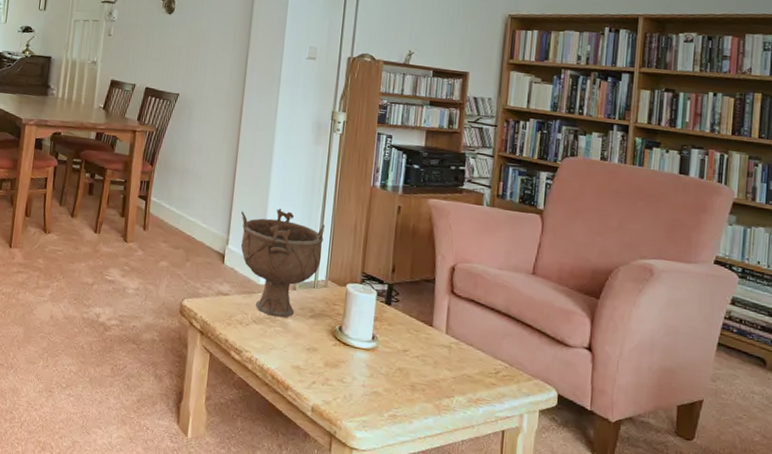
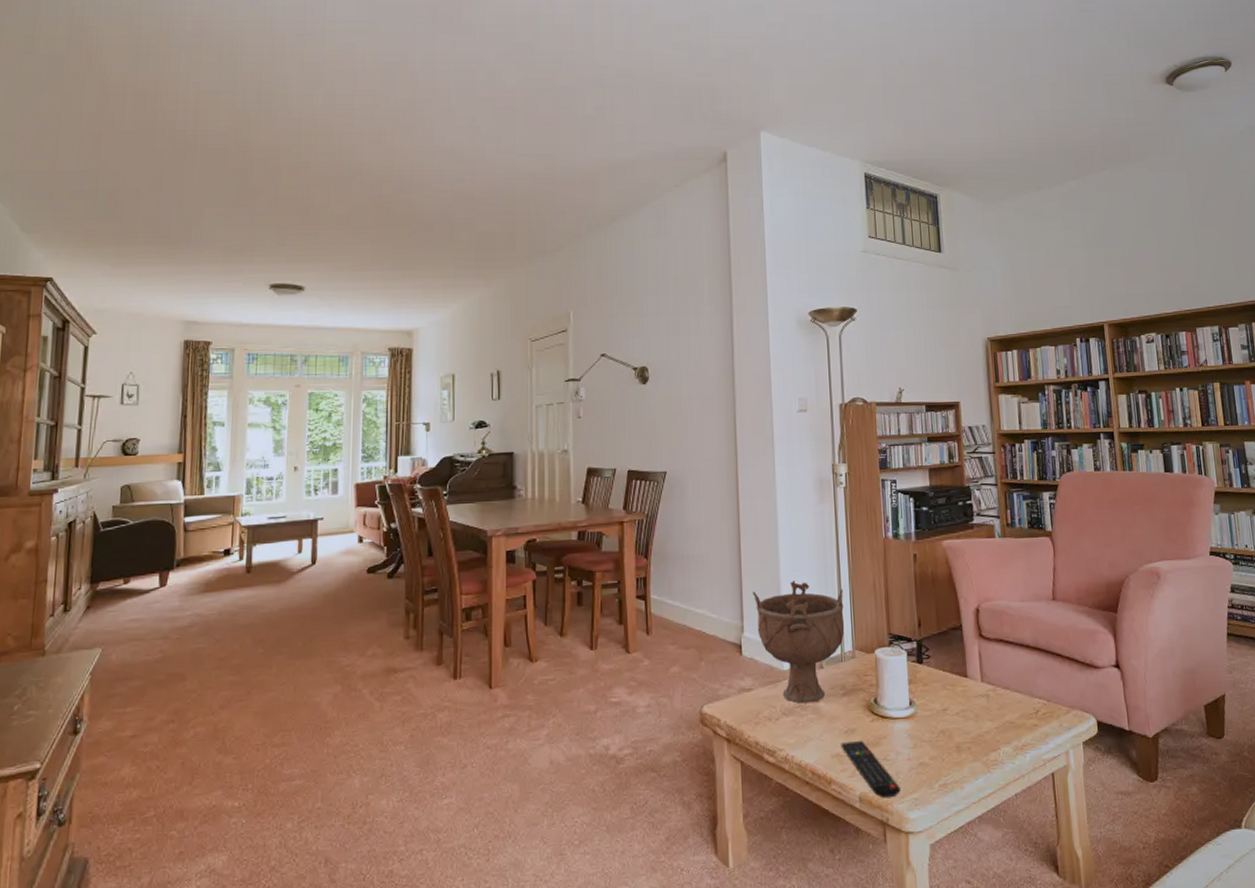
remote control: none [301,357,351,415] -> present [840,741,900,799]

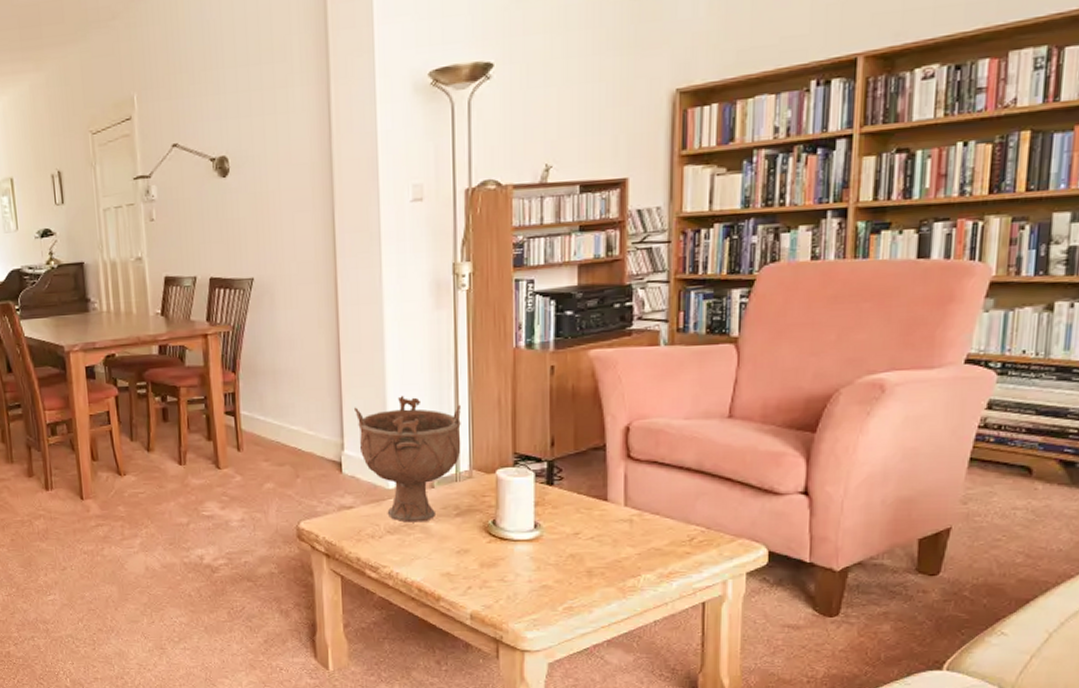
remote control: present [840,741,900,799] -> none [451,562,518,618]

